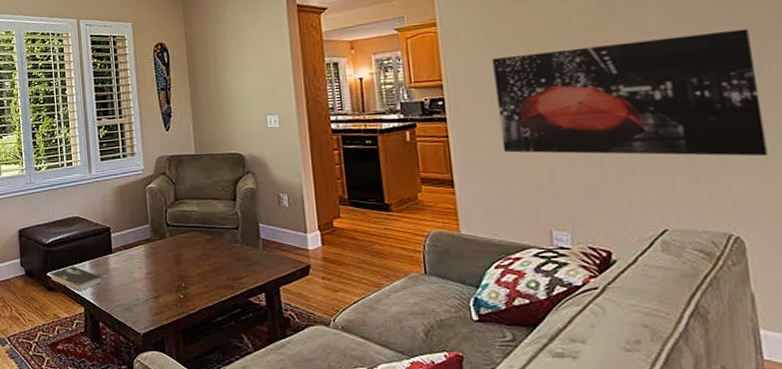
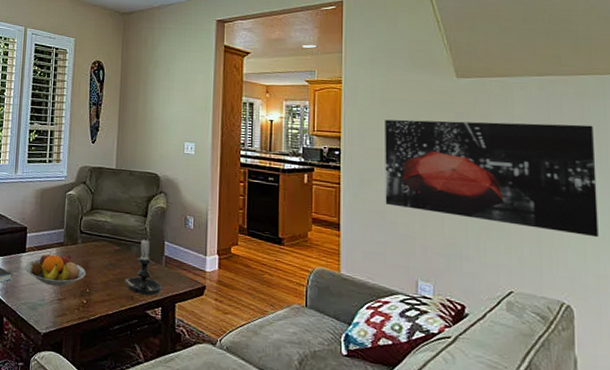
fruit bowl: none [114,249,179,284] -> present [25,251,86,287]
candle holder: none [221,222,264,283] -> present [124,237,163,296]

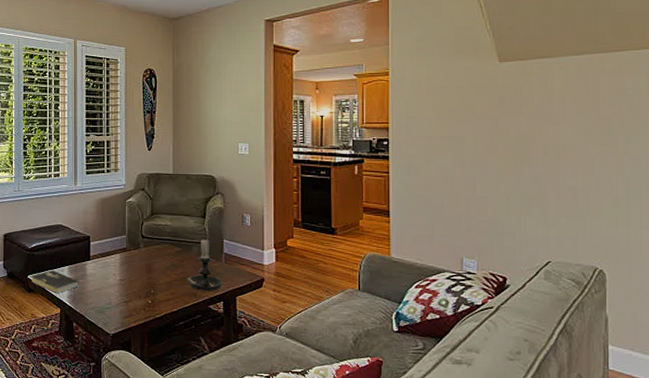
fruit bowl: present [25,251,86,287] -> none [91,258,149,290]
wall art: present [385,119,599,238] -> none [431,100,630,206]

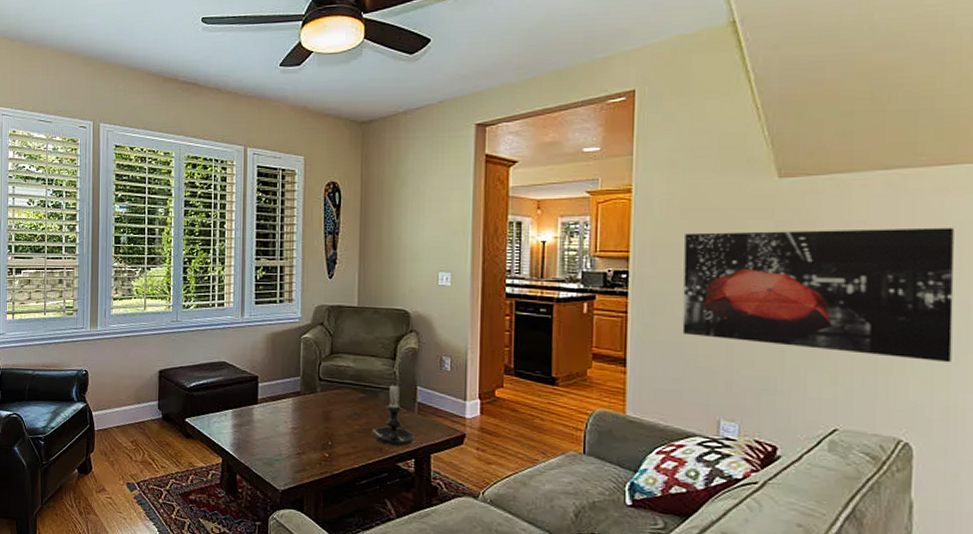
book: present [31,270,80,294] -> none [190,413,245,441]
wall art: none [431,100,630,206] -> present [682,227,955,363]

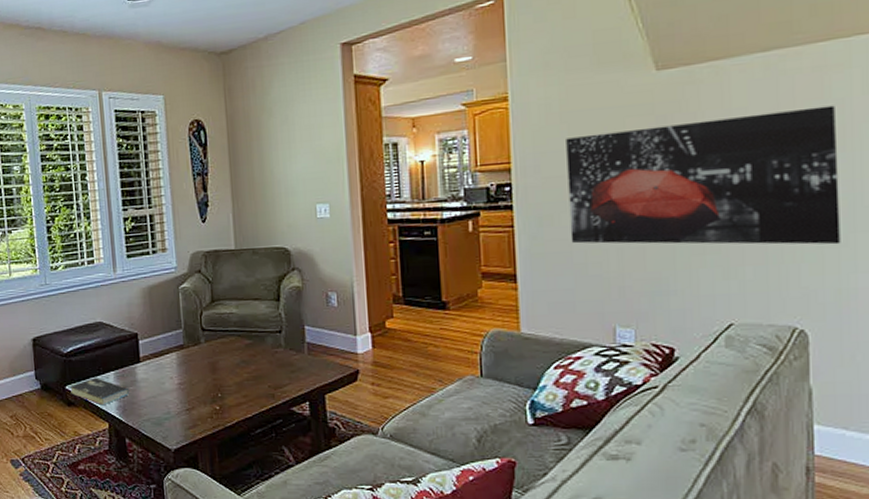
book: none [190,413,245,441] -> present [70,377,130,406]
candle holder: present [371,382,416,447] -> none [261,325,308,392]

